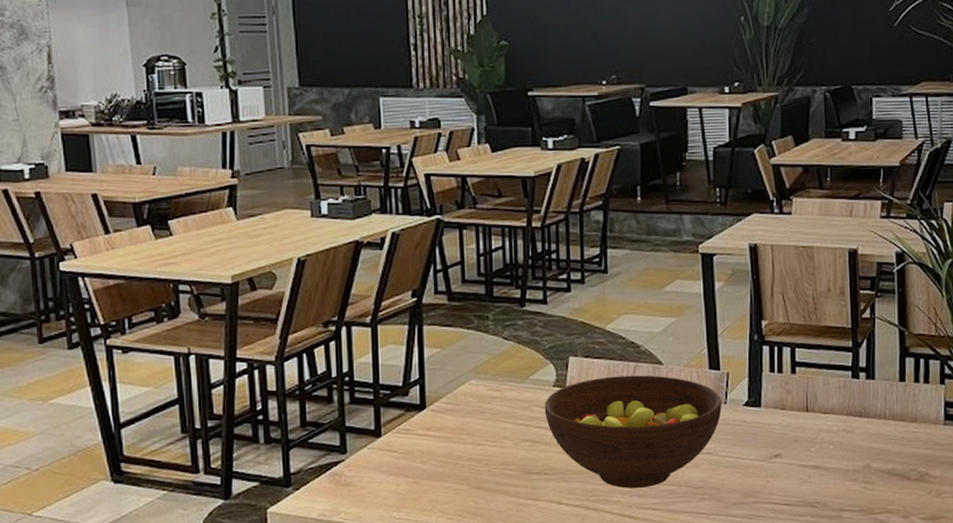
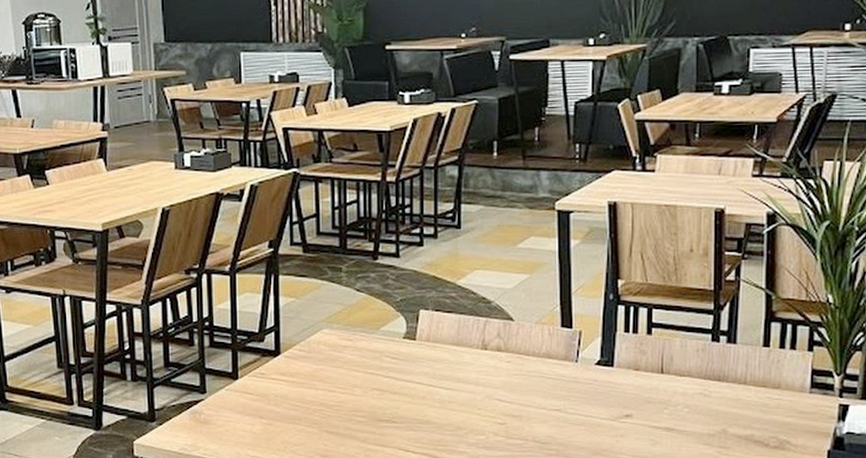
fruit bowl: present [544,375,722,488] -> none [394,330,572,440]

